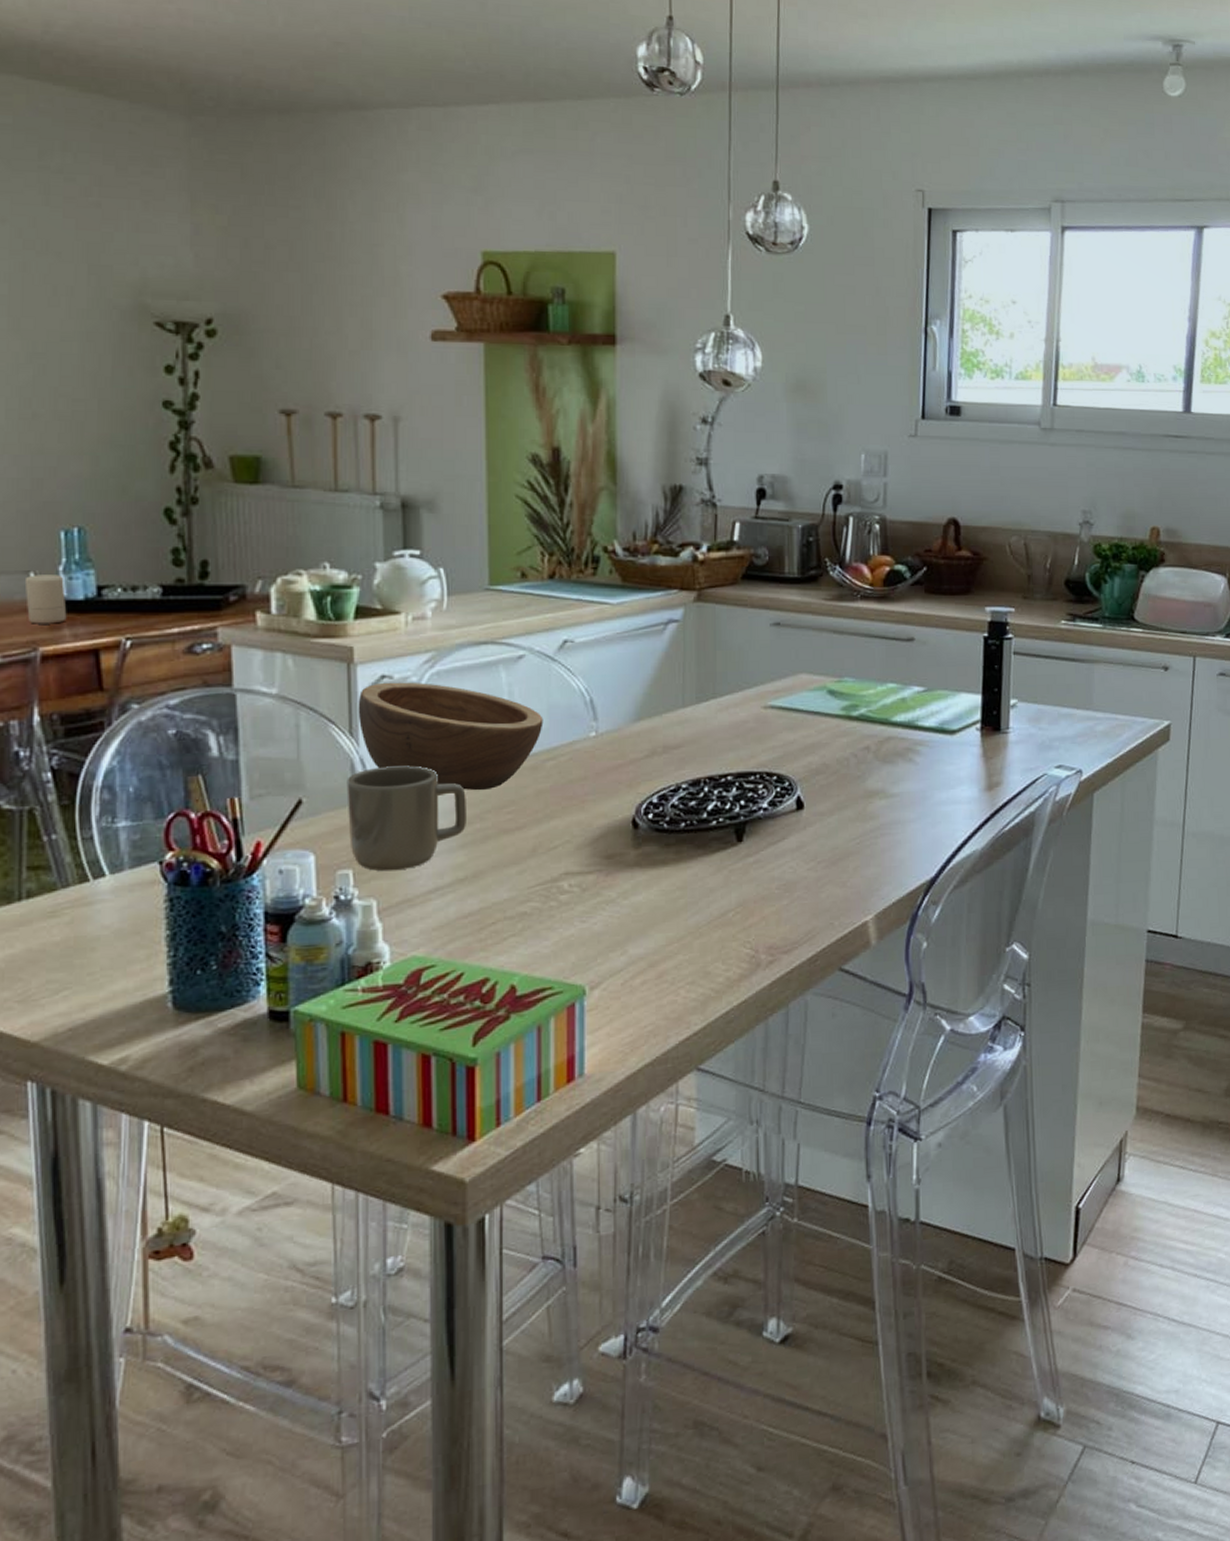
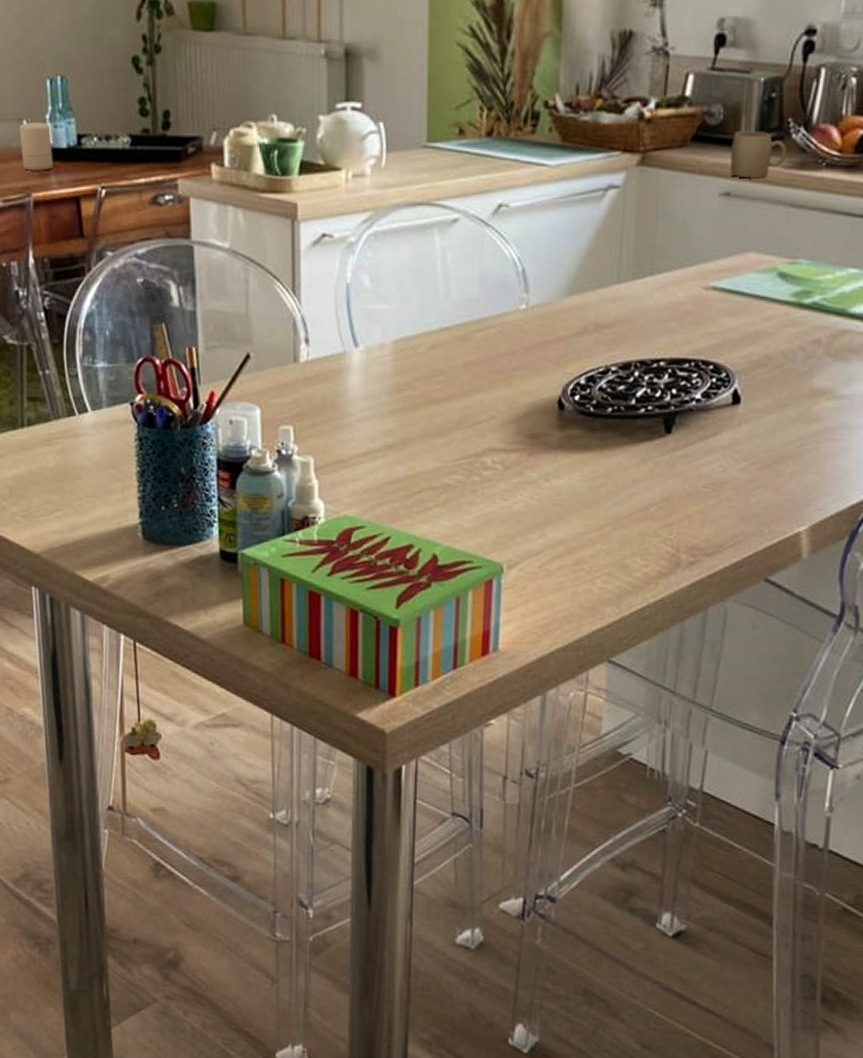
mug: present [347,765,466,871] -> none [289,327,398,431]
wooden bowl: present [358,682,543,791] -> none [300,241,475,358]
mug: none [777,569,827,610] -> present [730,130,788,179]

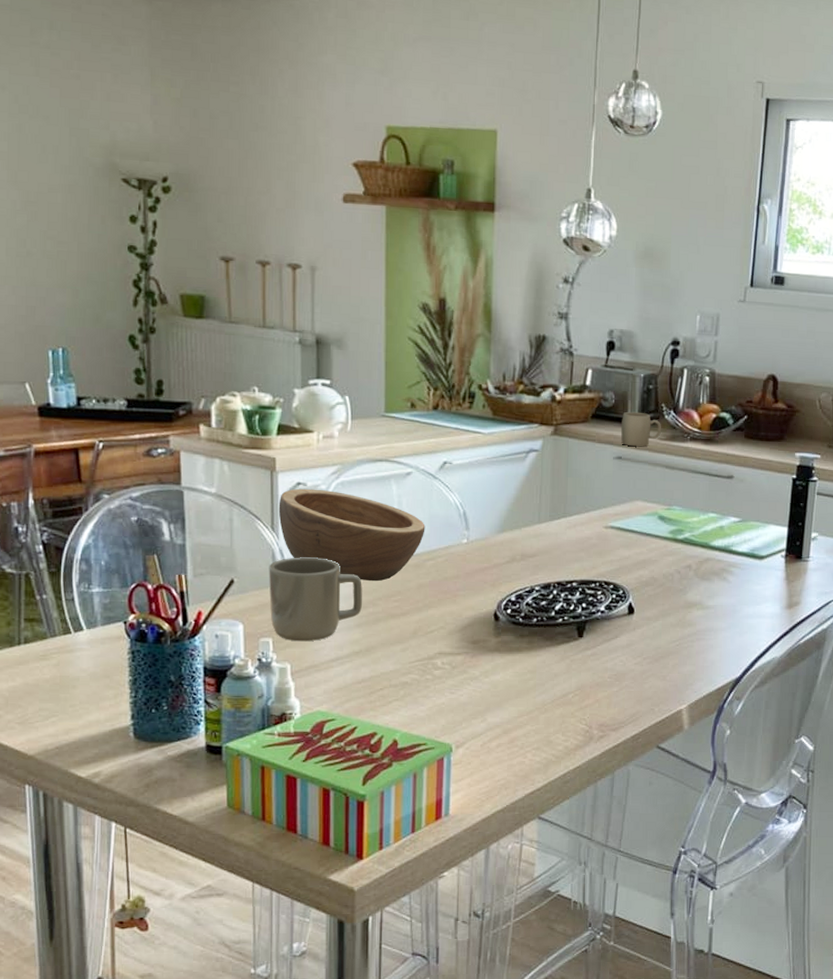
candle: present [19,122,53,171] -> none [21,385,54,426]
mug: none [289,327,398,431] -> present [268,557,362,642]
wooden bowl: none [300,241,475,358] -> present [278,488,425,582]

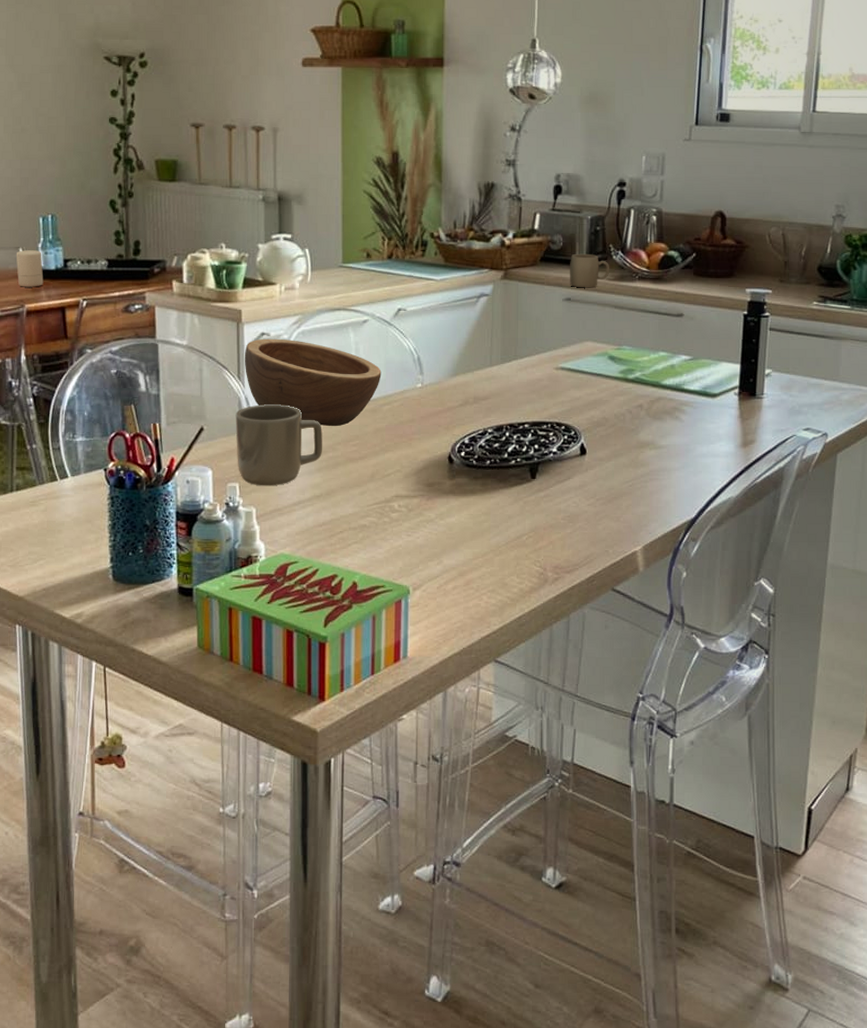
candle: none [21,385,54,426] -> present [16,250,44,287]

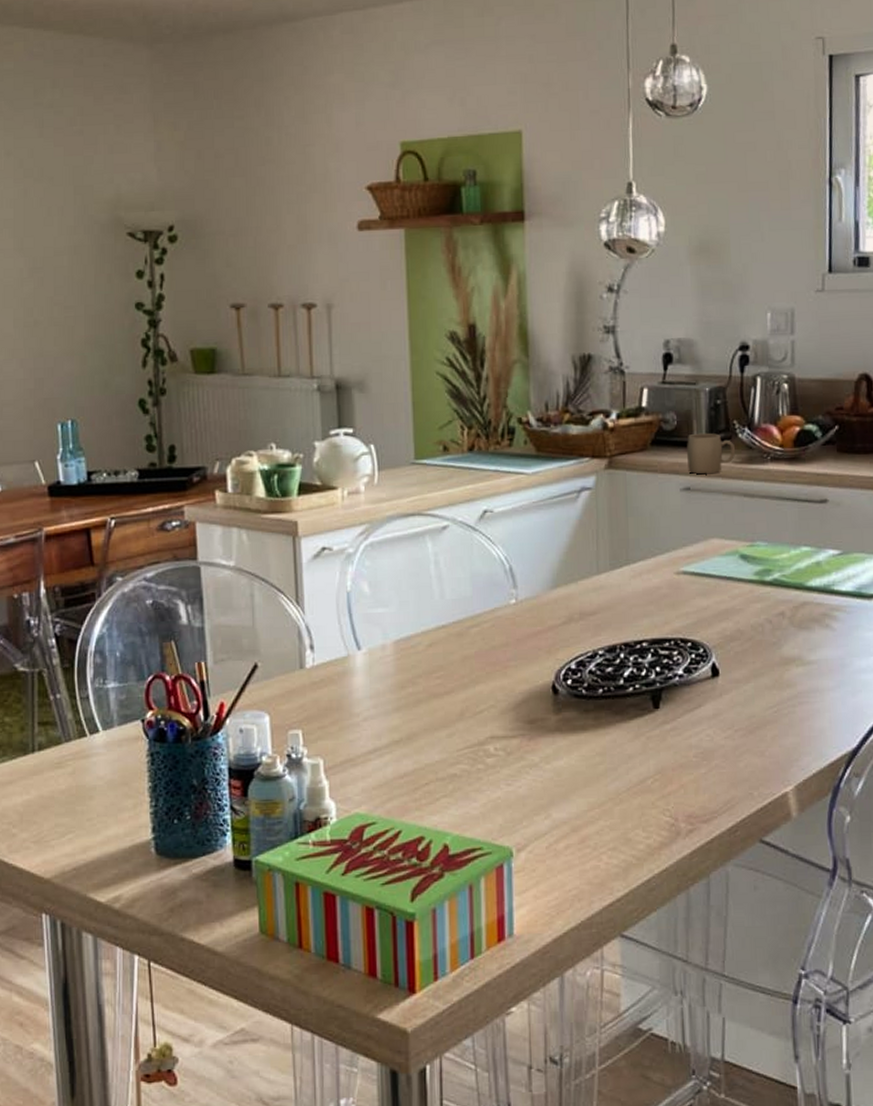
candle: present [16,250,44,287] -> none [31,463,64,507]
mug: present [235,404,322,486] -> none [295,632,400,732]
wooden bowl: present [244,338,382,427] -> none [302,553,467,657]

